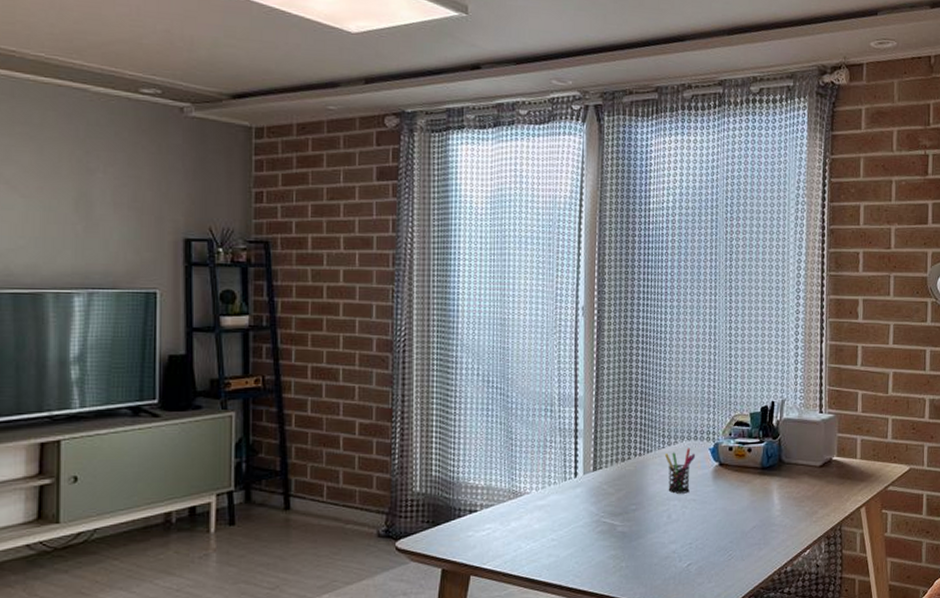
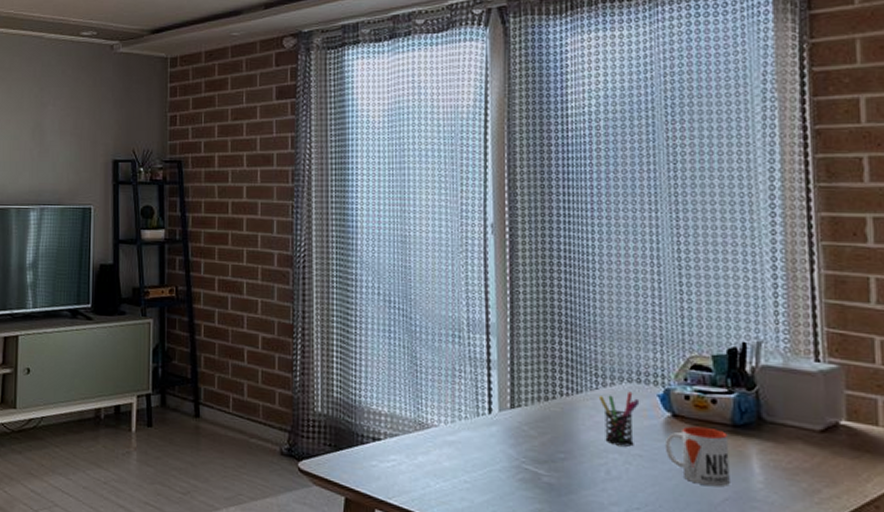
mug: none [712,471,758,519] -> present [664,426,730,487]

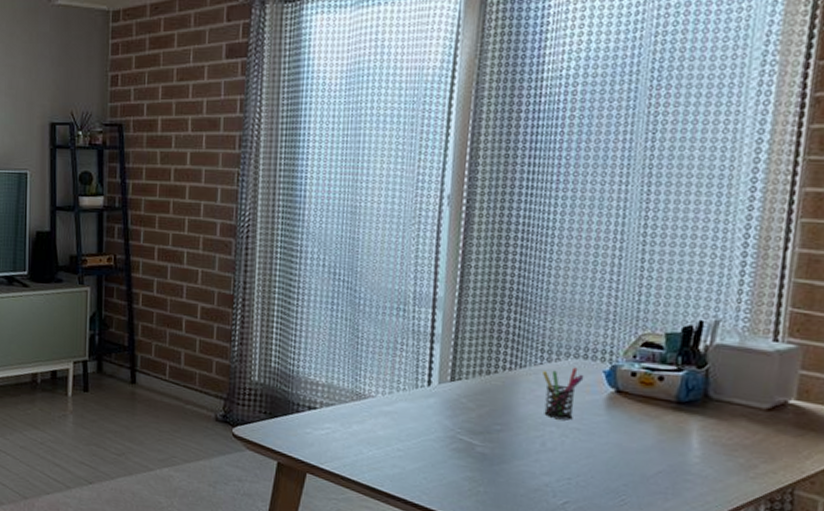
mug: present [664,426,730,487] -> none [603,402,671,461]

